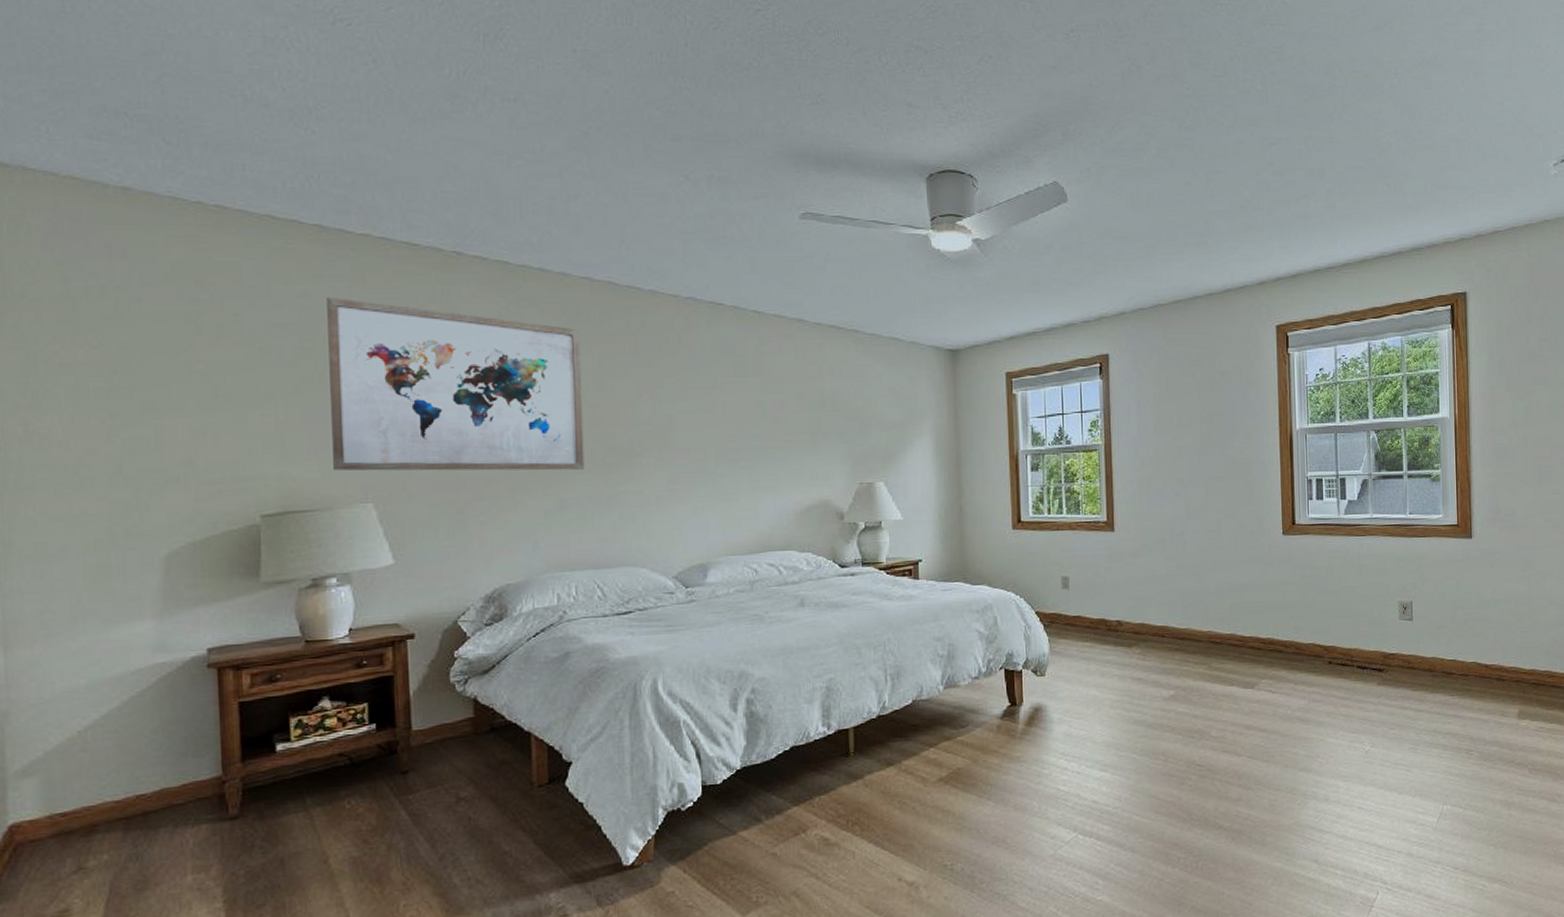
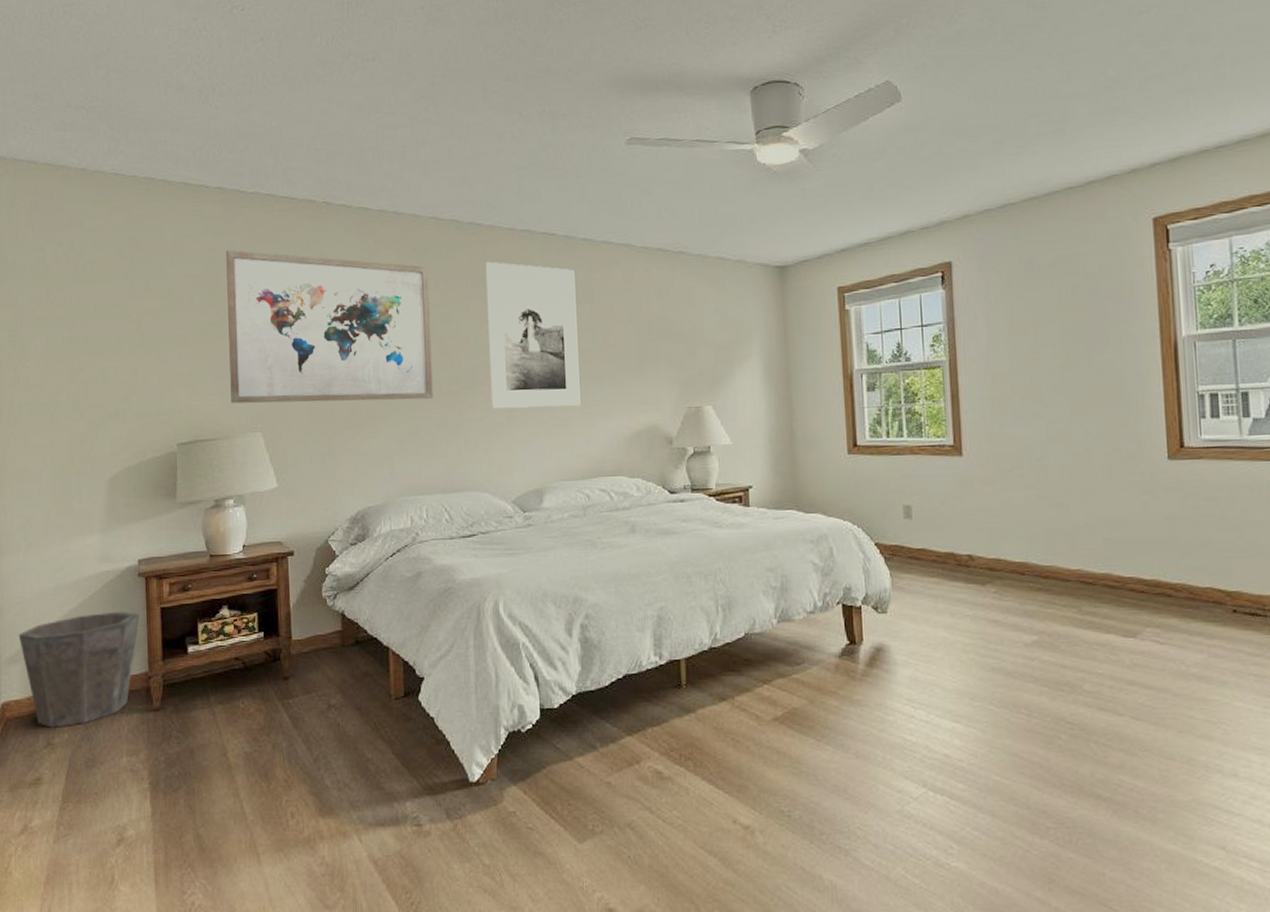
waste bin: none [33,708,209,849] -> present [18,611,139,728]
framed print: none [645,328,749,482] -> present [485,261,581,410]

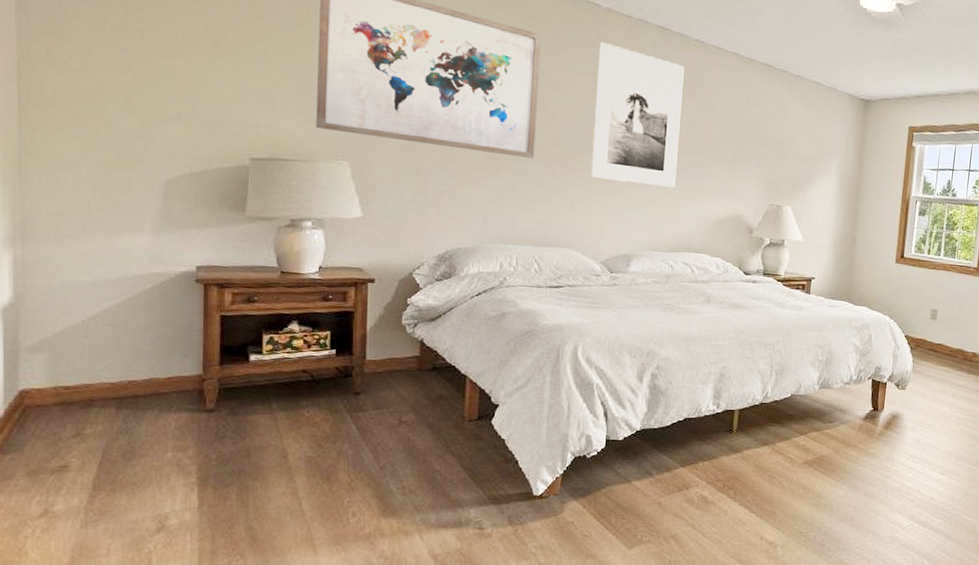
waste bin: present [18,611,139,728] -> none [43,312,195,419]

